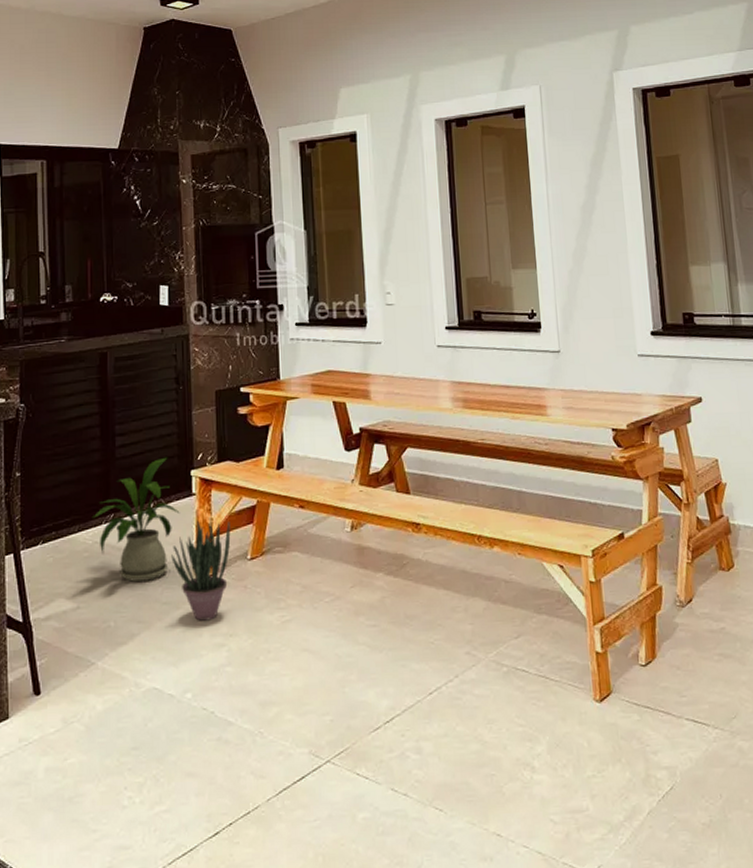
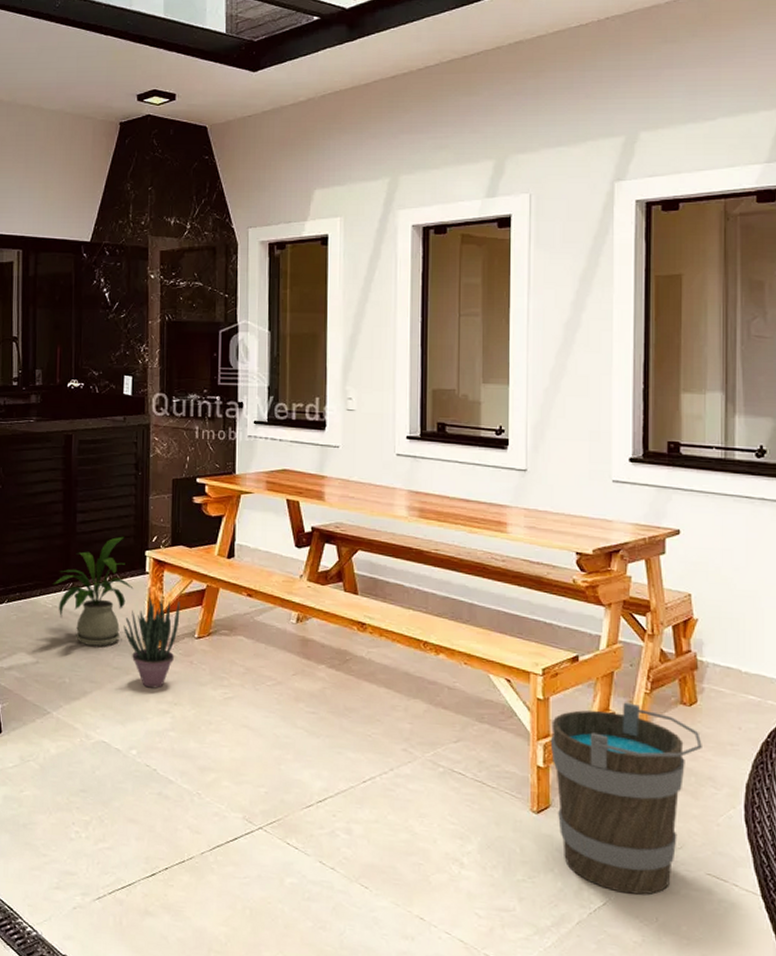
bucket: none [605,574,743,774] -> present [550,702,702,895]

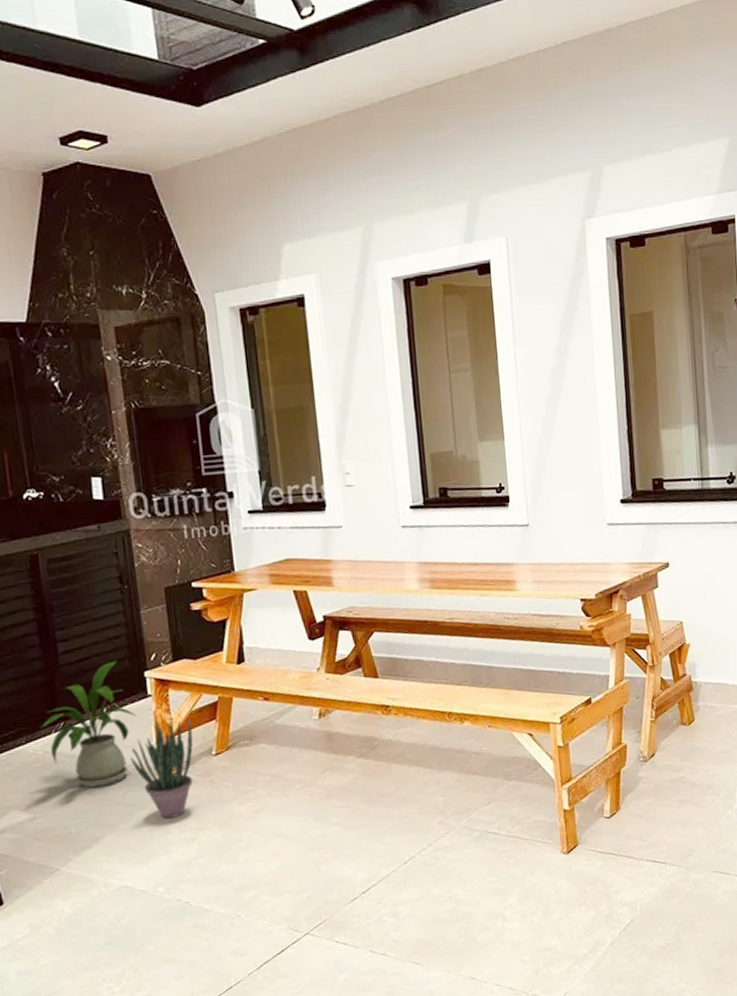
bucket: present [550,702,702,895] -> none [572,732,702,907]

